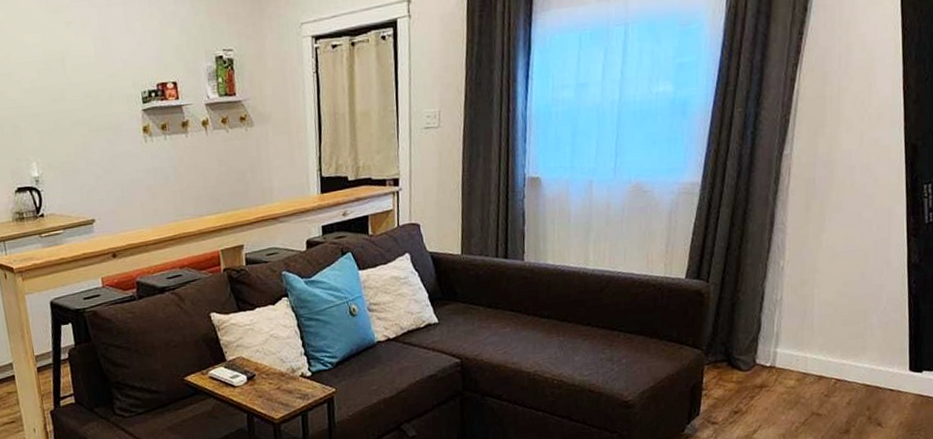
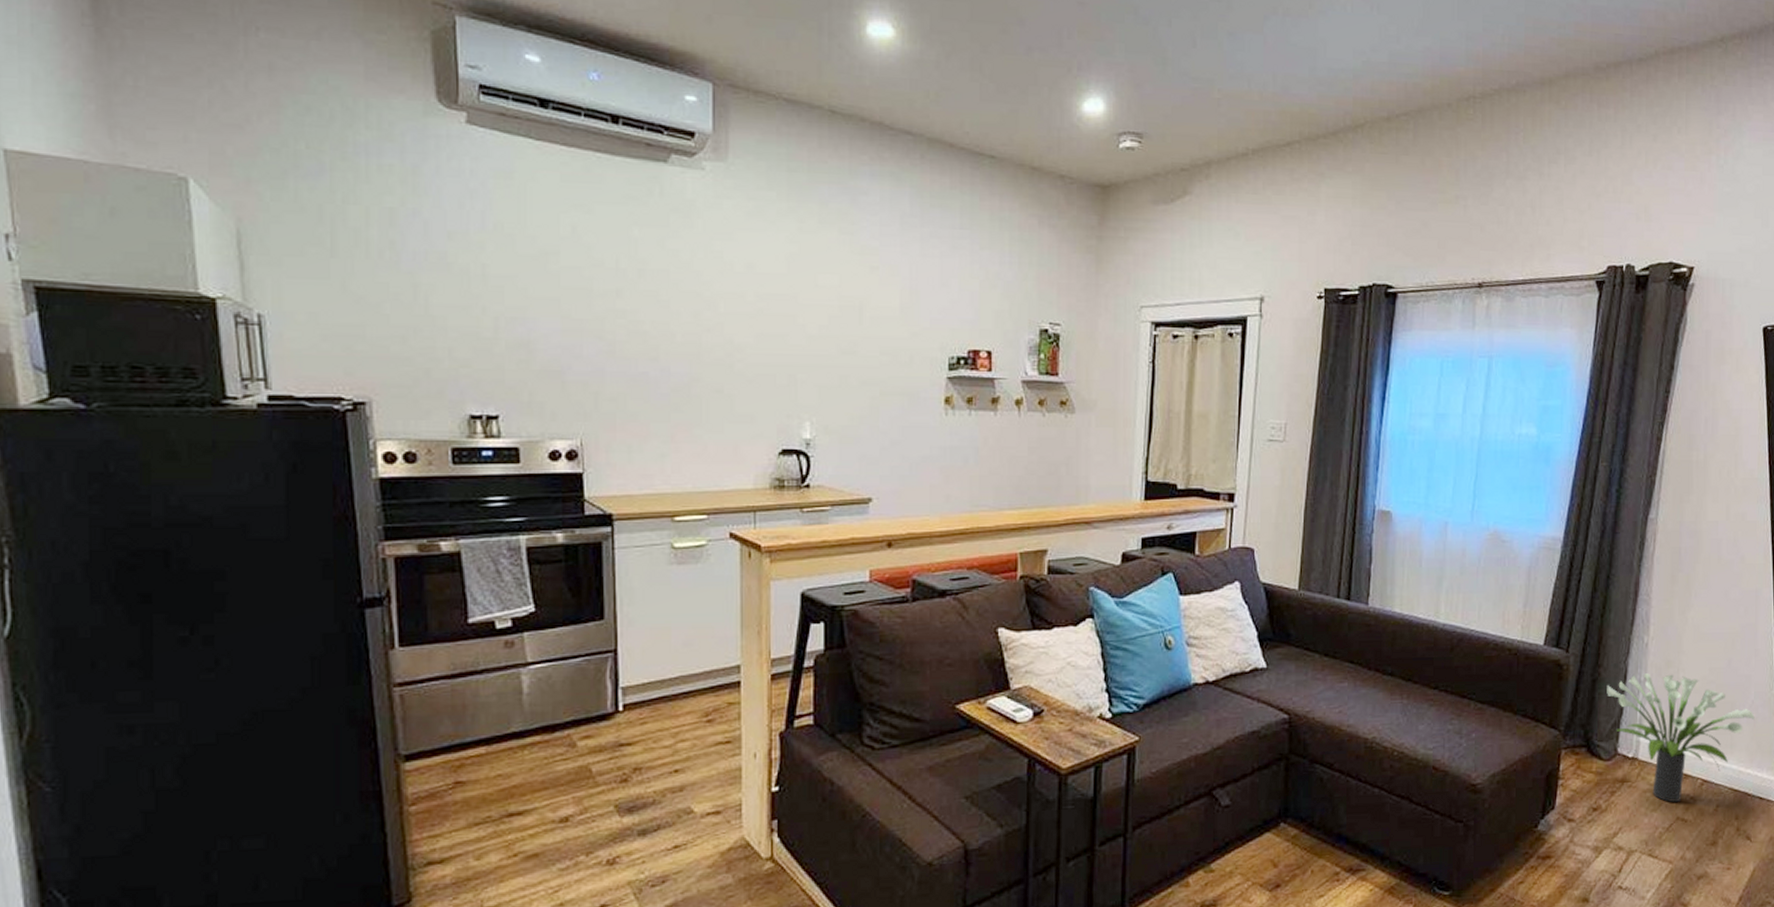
potted plant: none [745,291,887,401] -> present [1607,673,1755,803]

